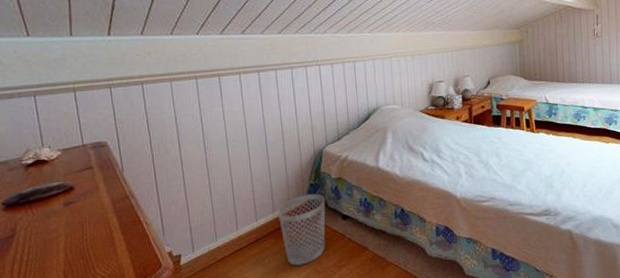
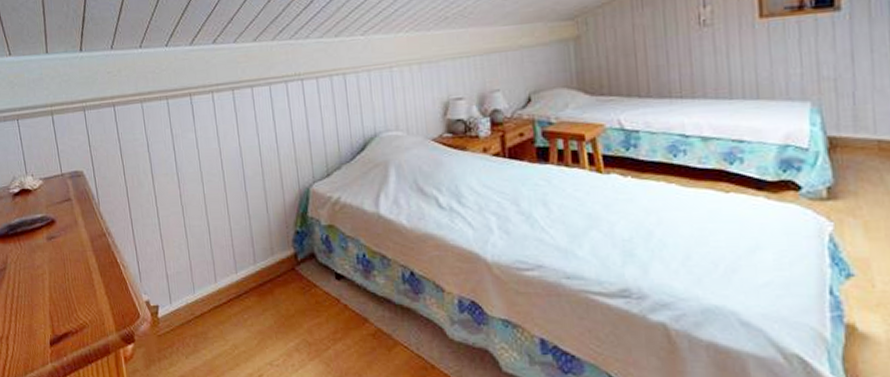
wastebasket: present [278,194,326,266] -> none [260,244,316,333]

